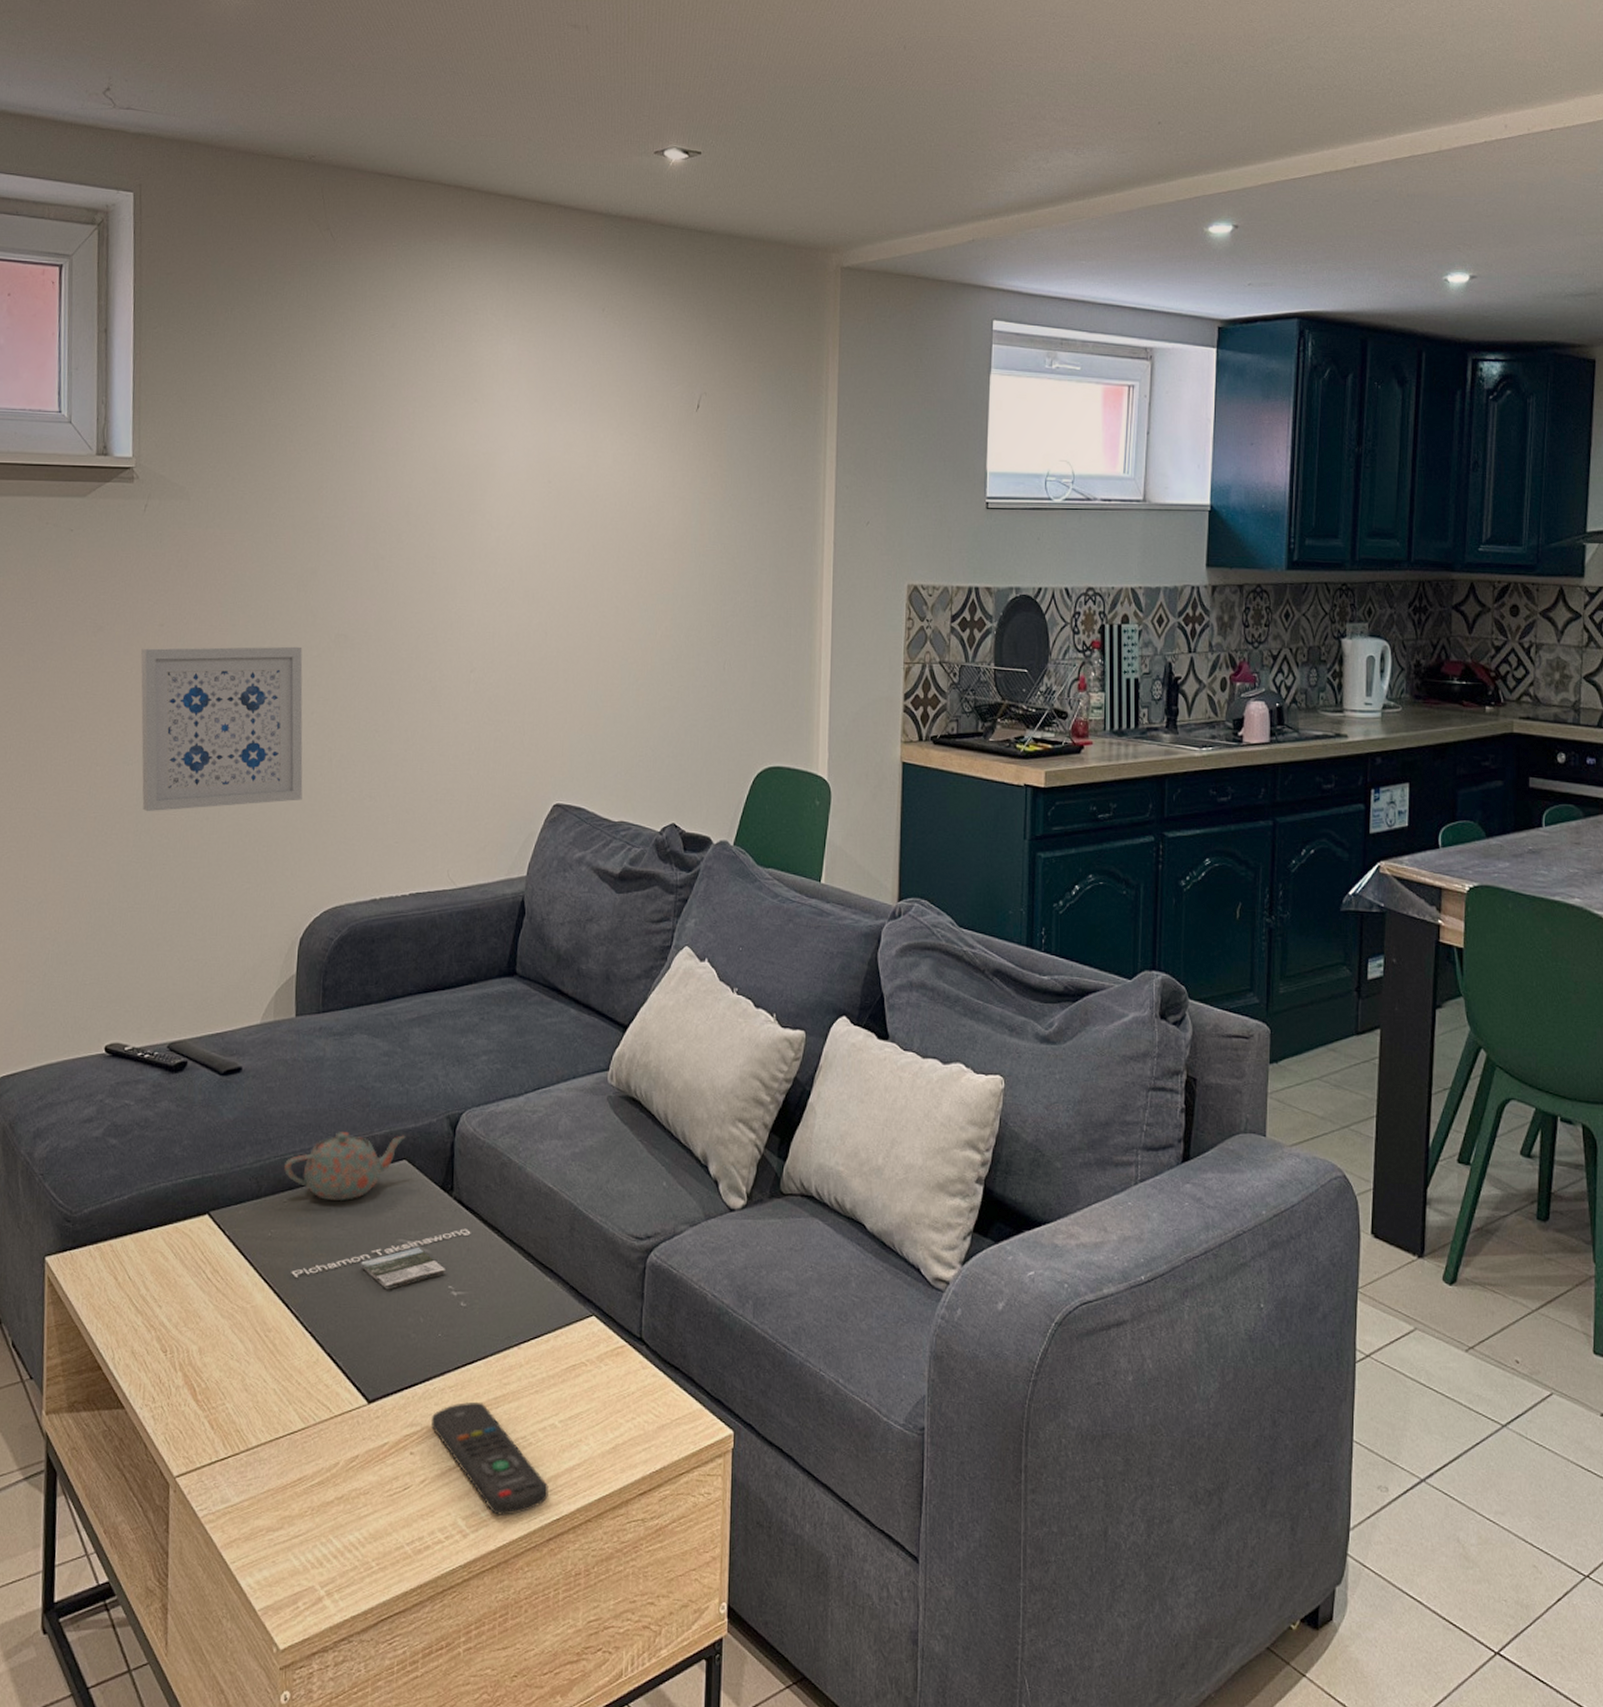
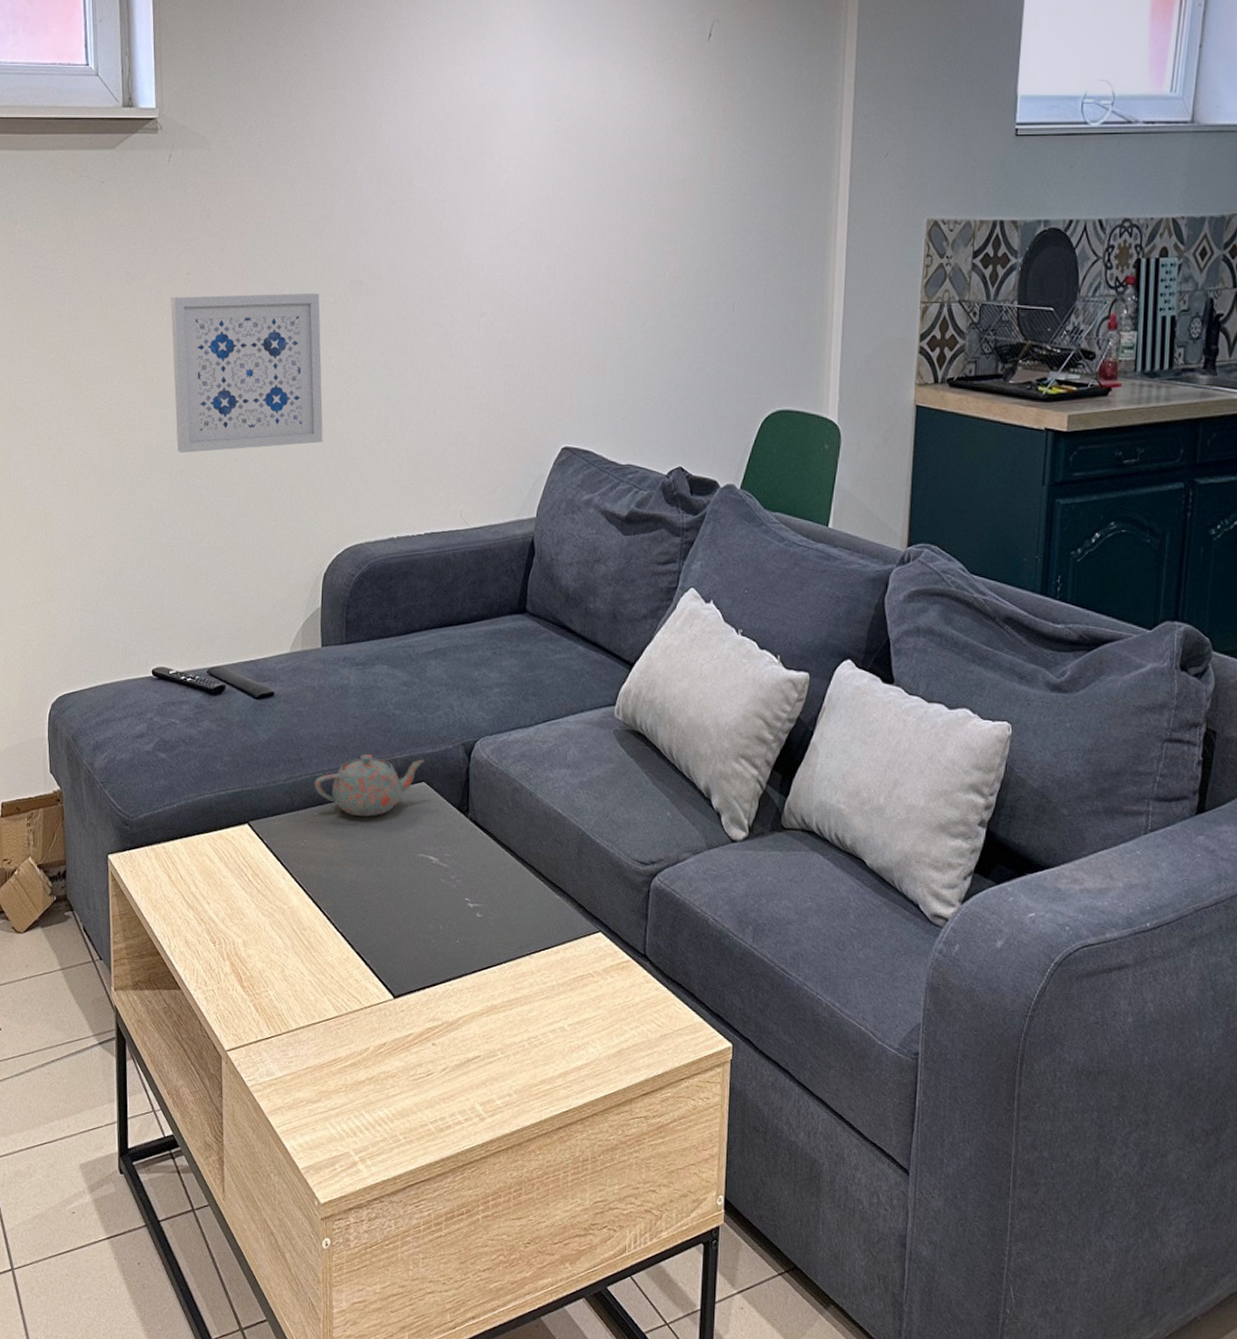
magazine: present [291,1228,471,1290] -> none [323,847,486,899]
remote control: present [431,1401,549,1516] -> none [450,1003,558,1105]

